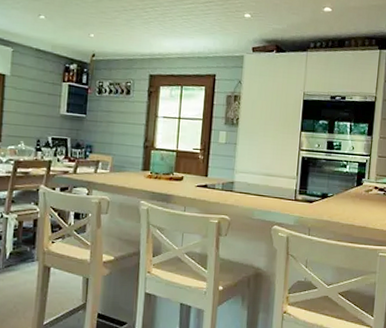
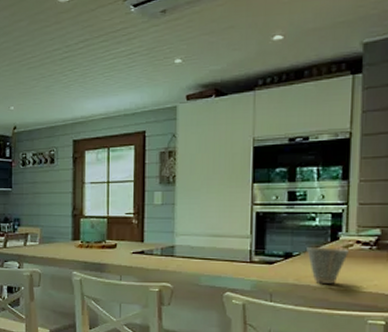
cup: none [338,190,369,222] -> present [307,247,349,284]

